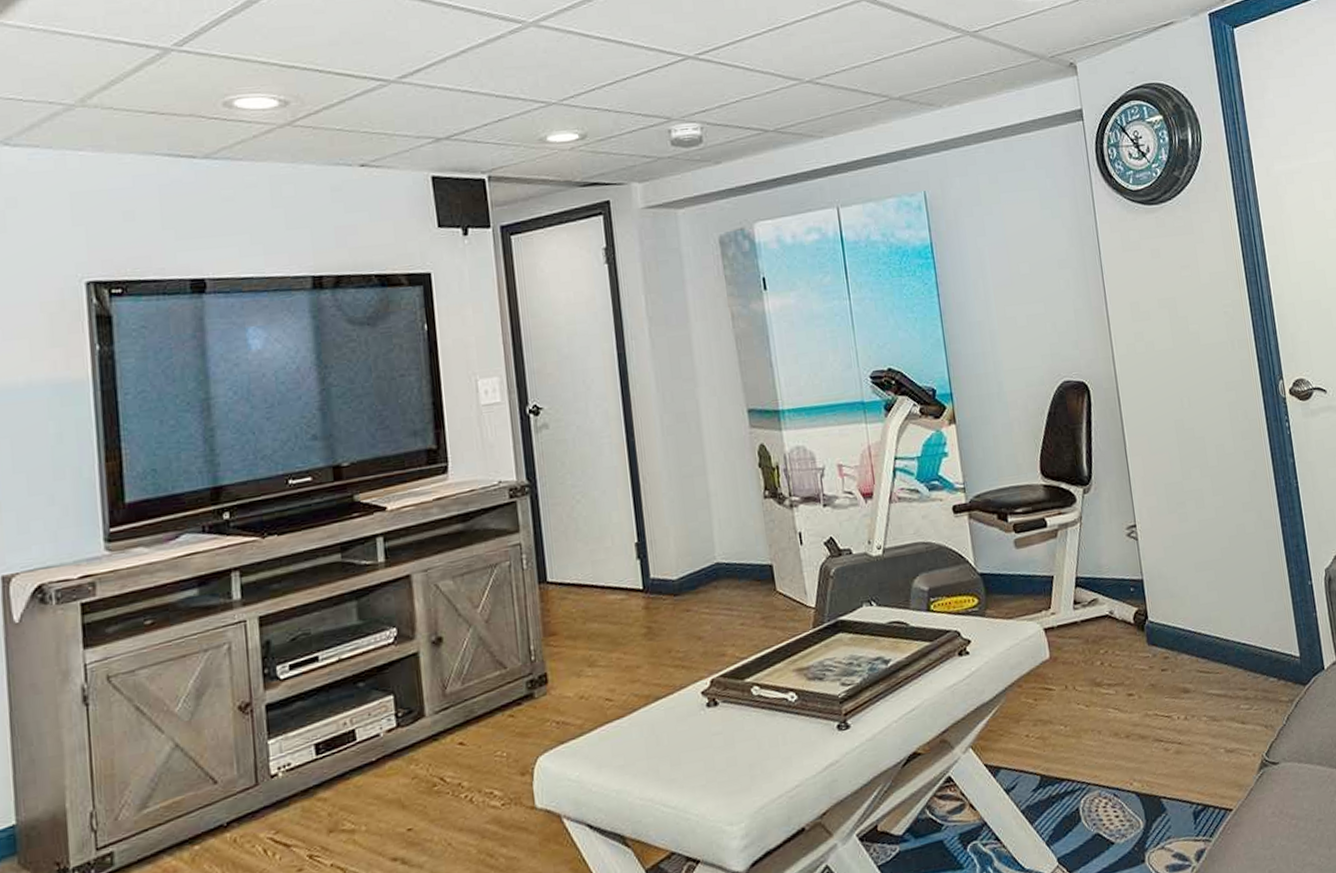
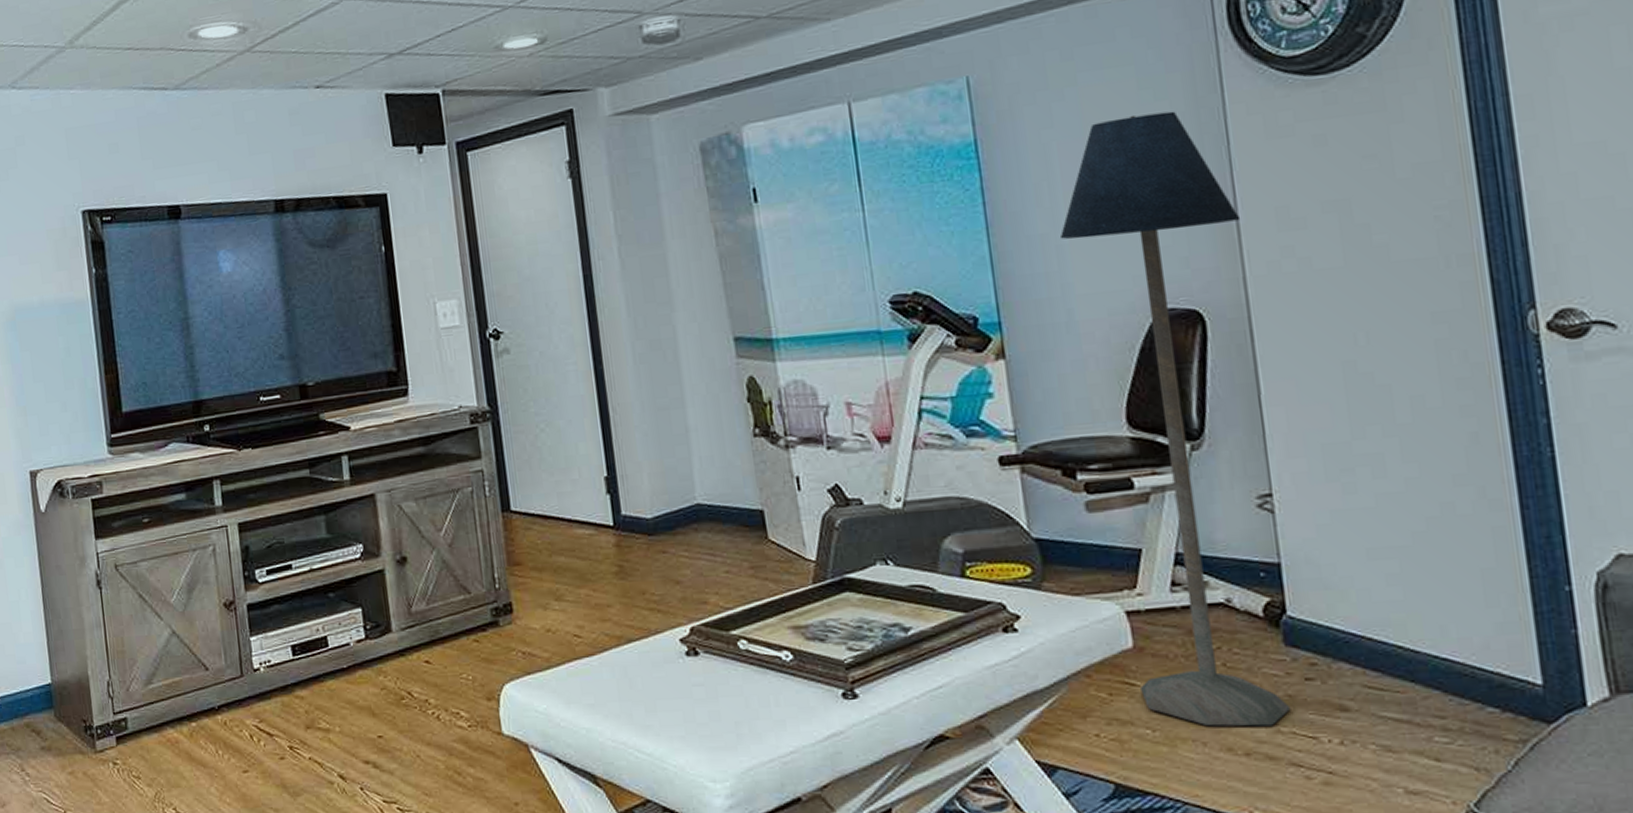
floor lamp: none [991,227,1154,718] -> present [1059,111,1291,727]

